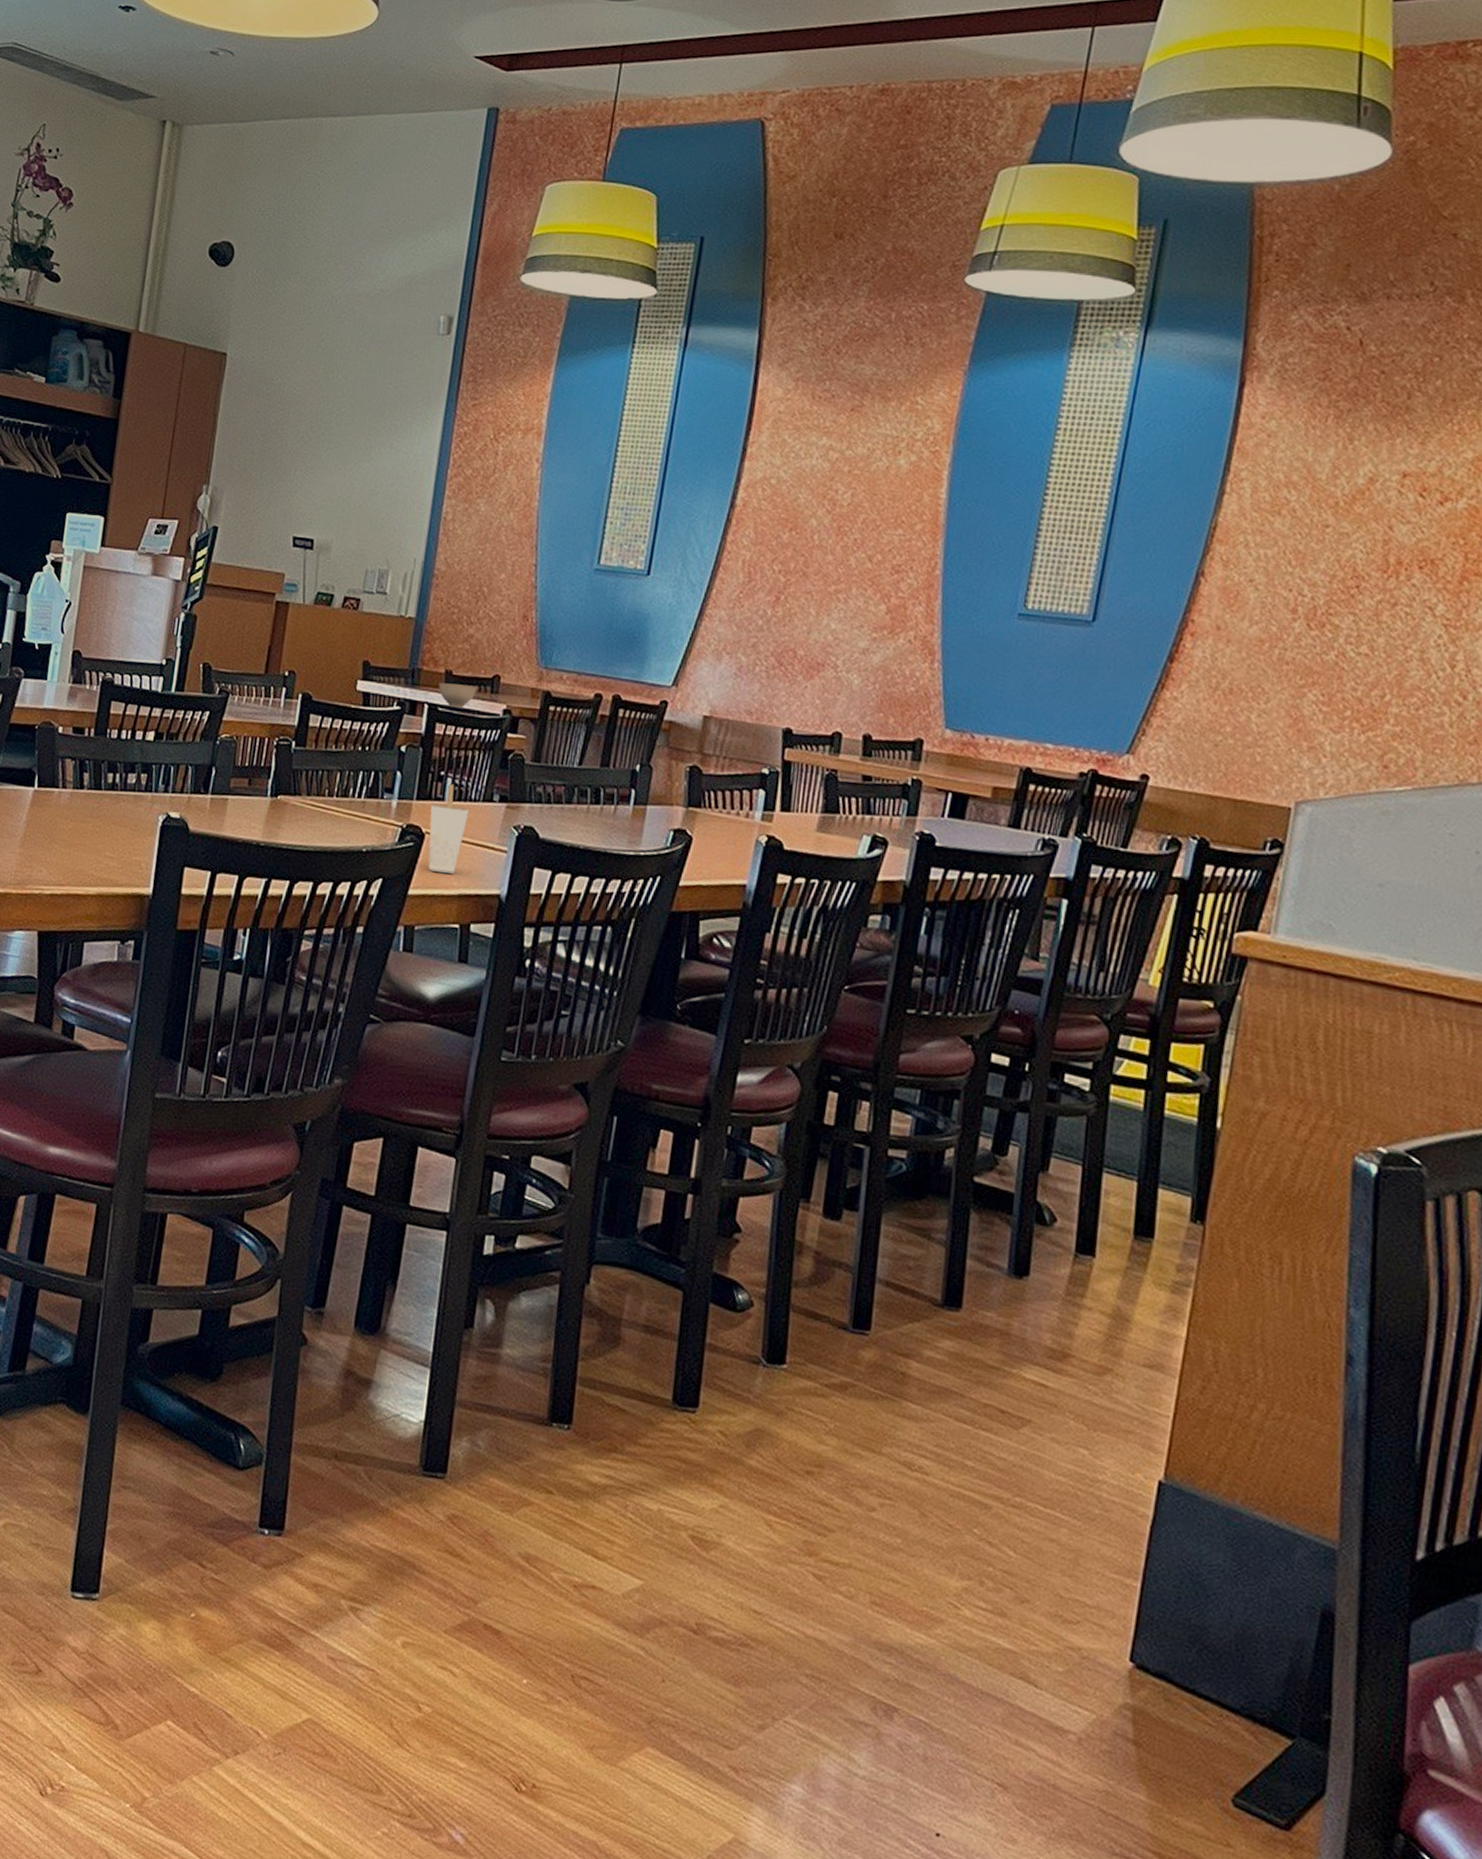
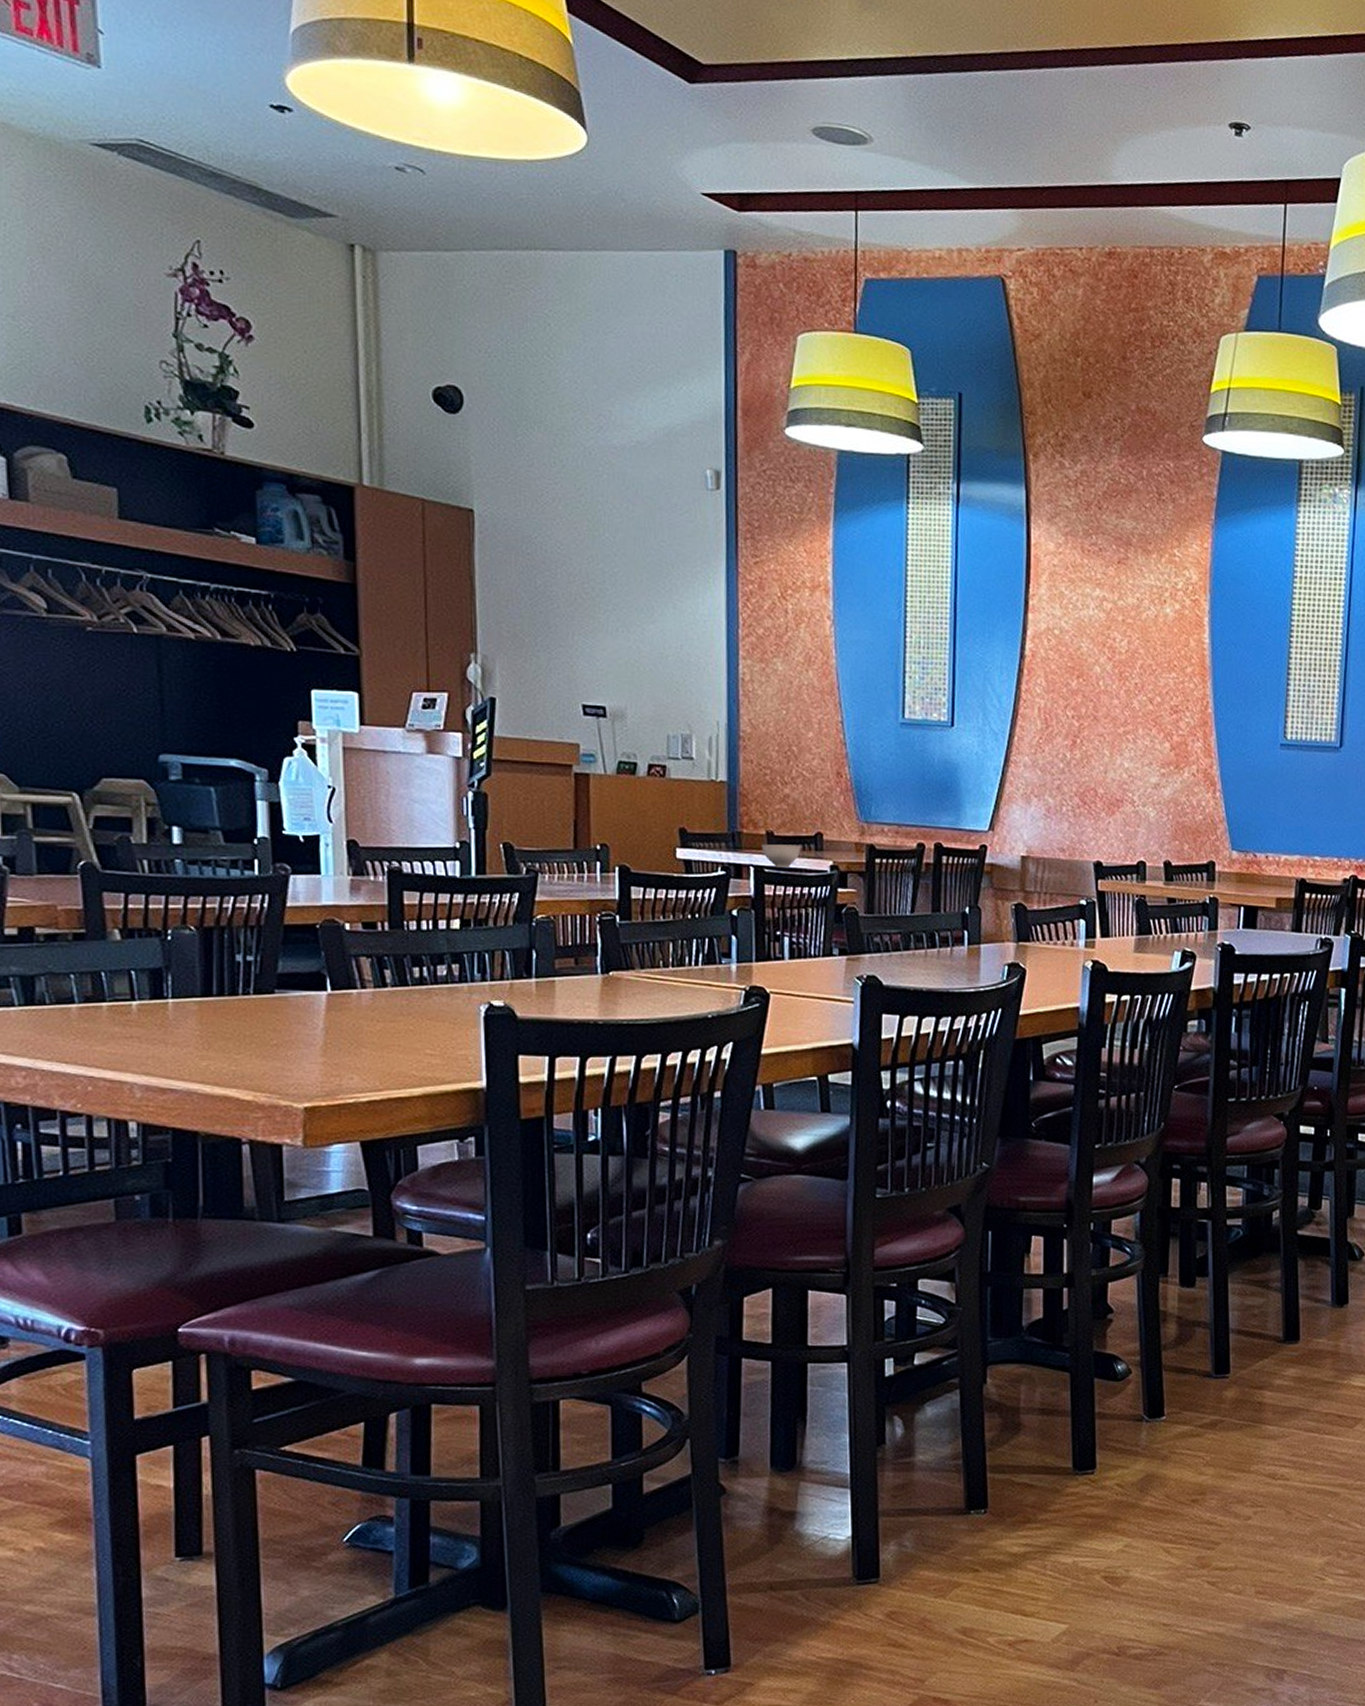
cup: present [428,783,470,874] -> none [771,942,811,1029]

